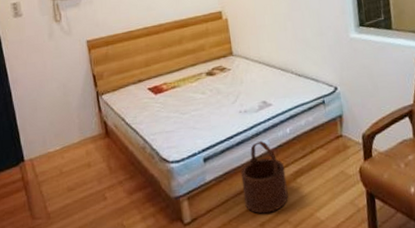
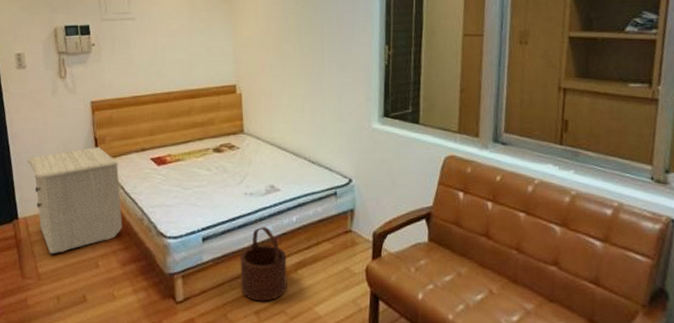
nightstand: none [29,83,127,192] -> present [27,147,123,254]

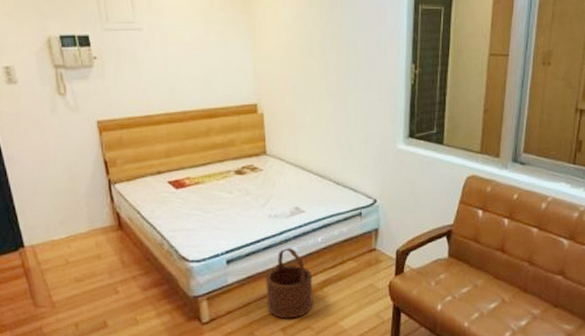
nightstand: present [27,147,123,254] -> none [29,170,142,282]

